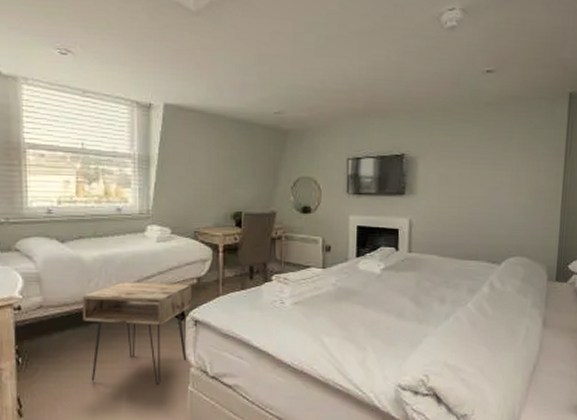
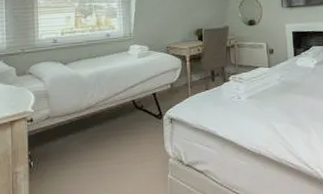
nightstand: present [82,282,191,385] -> none [81,89,167,177]

